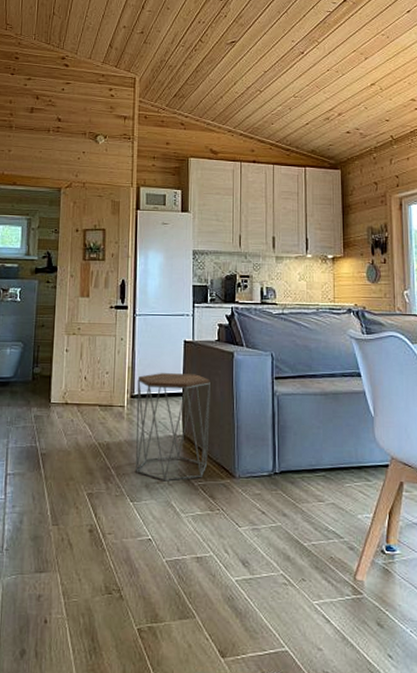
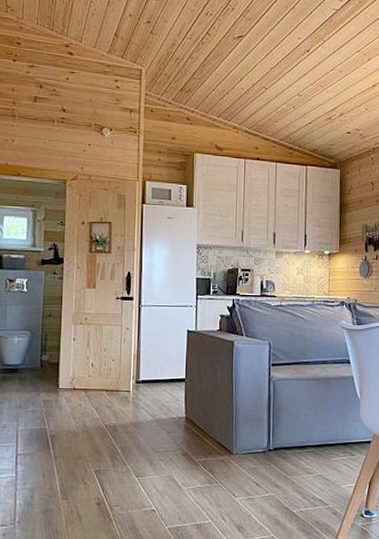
side table: present [136,373,210,482] -> none [141,360,212,459]

